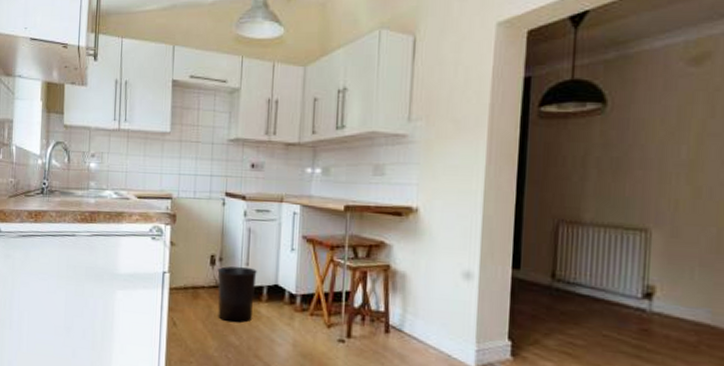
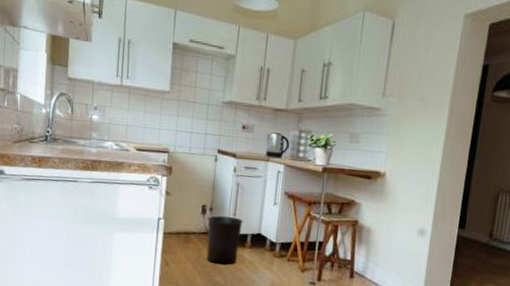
kettle: none [278,168,306,197] -> present [265,131,290,158]
spice rack: none [305,158,330,200] -> present [288,124,312,162]
potted plant: none [323,166,359,205] -> present [306,133,337,167]

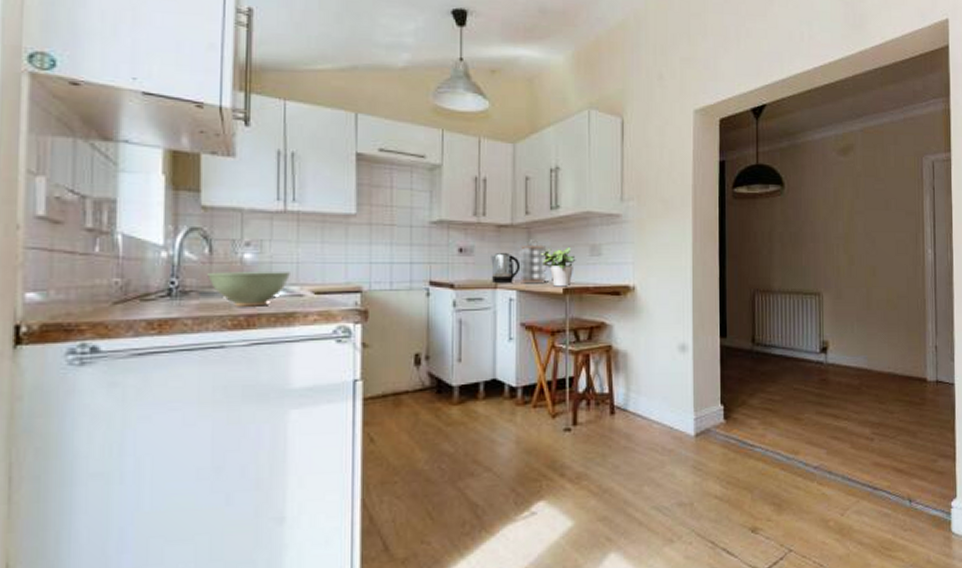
bowl: none [69,126,122,156] -> present [207,272,290,307]
waste bin: present [206,215,243,265] -> none [424,363,471,428]

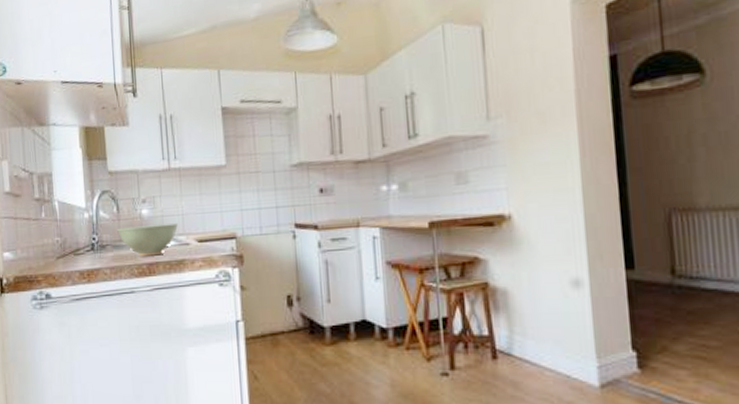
kettle: present [491,252,521,283] -> none [351,188,382,221]
spice rack: present [521,240,547,284] -> none [380,173,411,220]
potted plant: present [539,247,576,287] -> none [400,177,441,221]

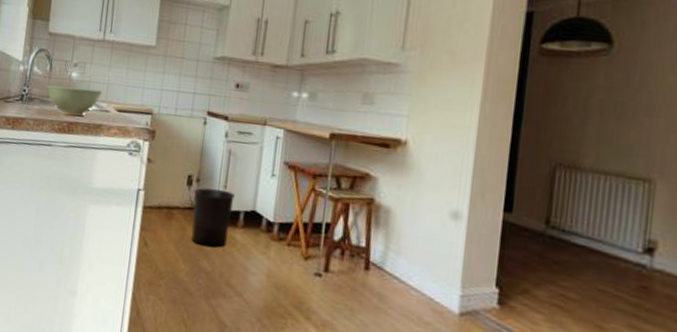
waste bin: none [296,303,341,368] -> present [191,187,235,248]

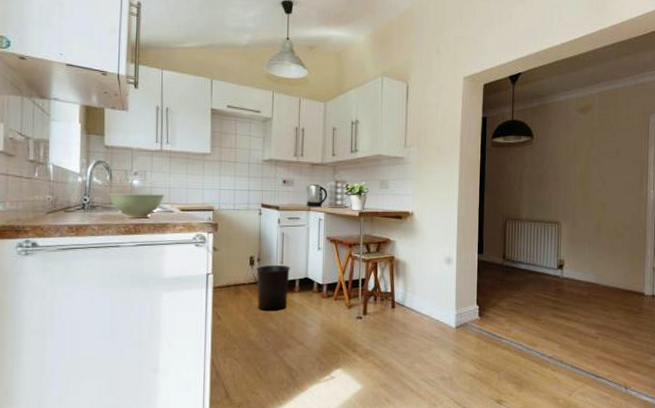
kettle: none [262,91,291,122] -> present [306,183,328,207]
spice rack: none [289,82,317,126] -> present [328,175,347,208]
potted plant: none [310,93,347,133] -> present [342,182,369,211]

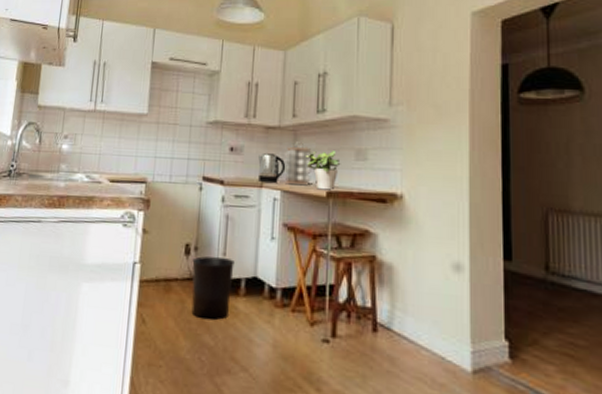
bowl: present [108,193,164,219] -> none [36,158,94,190]

